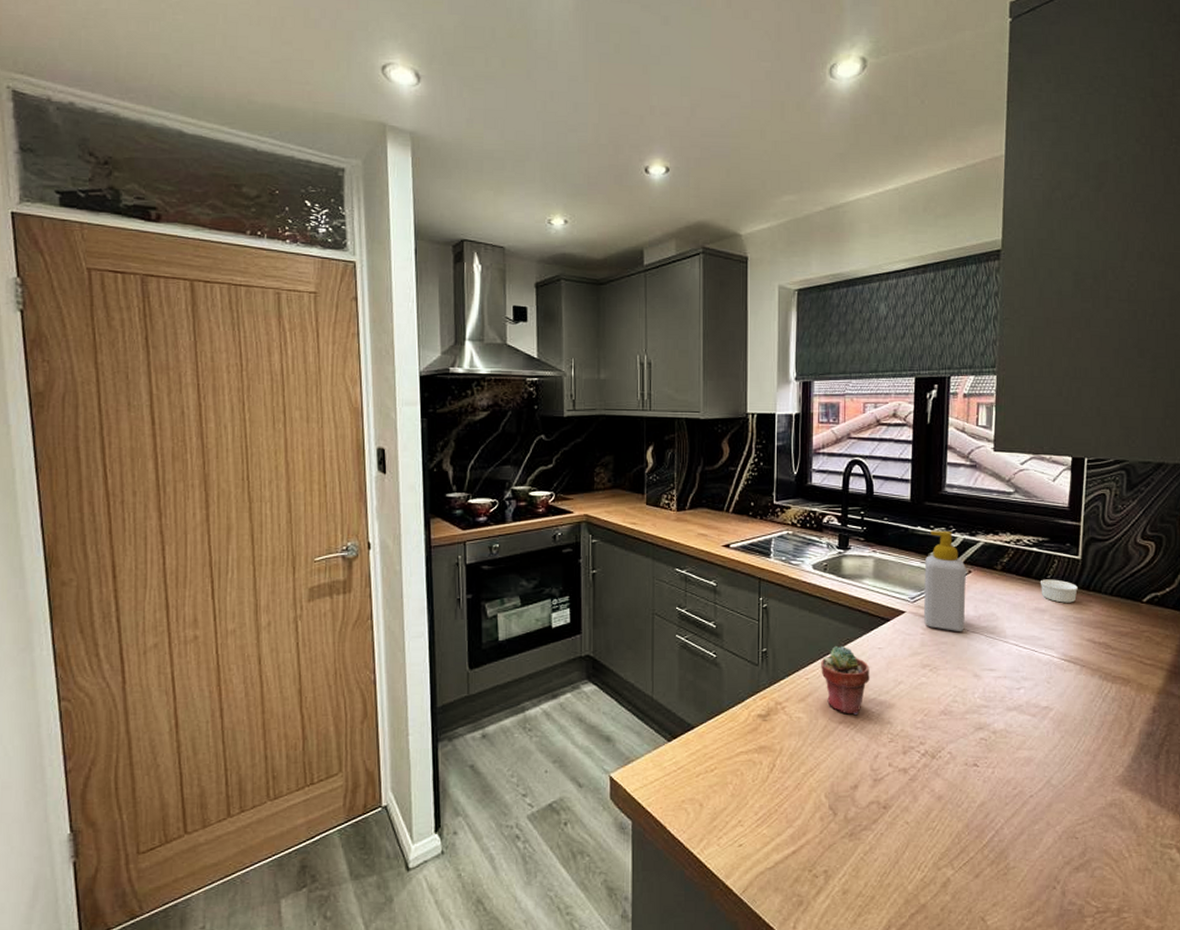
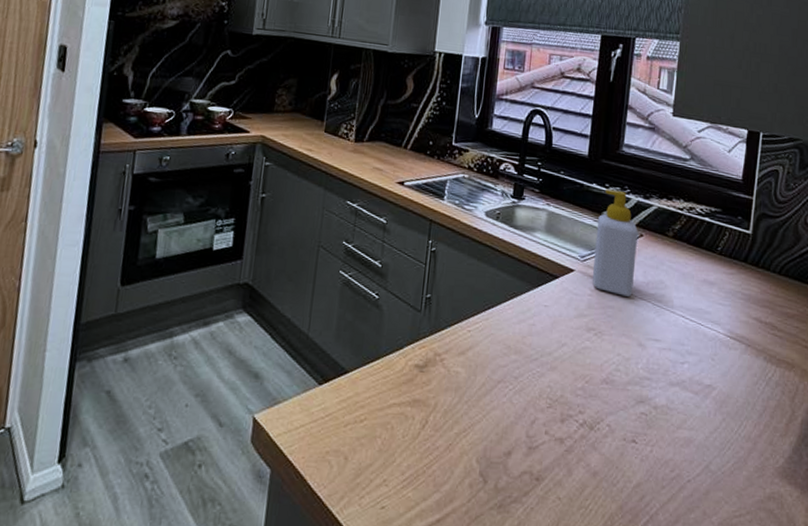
potted succulent: present [821,645,870,715] -> none [484,298,534,375]
ramekin: present [1040,579,1078,603] -> none [710,251,747,278]

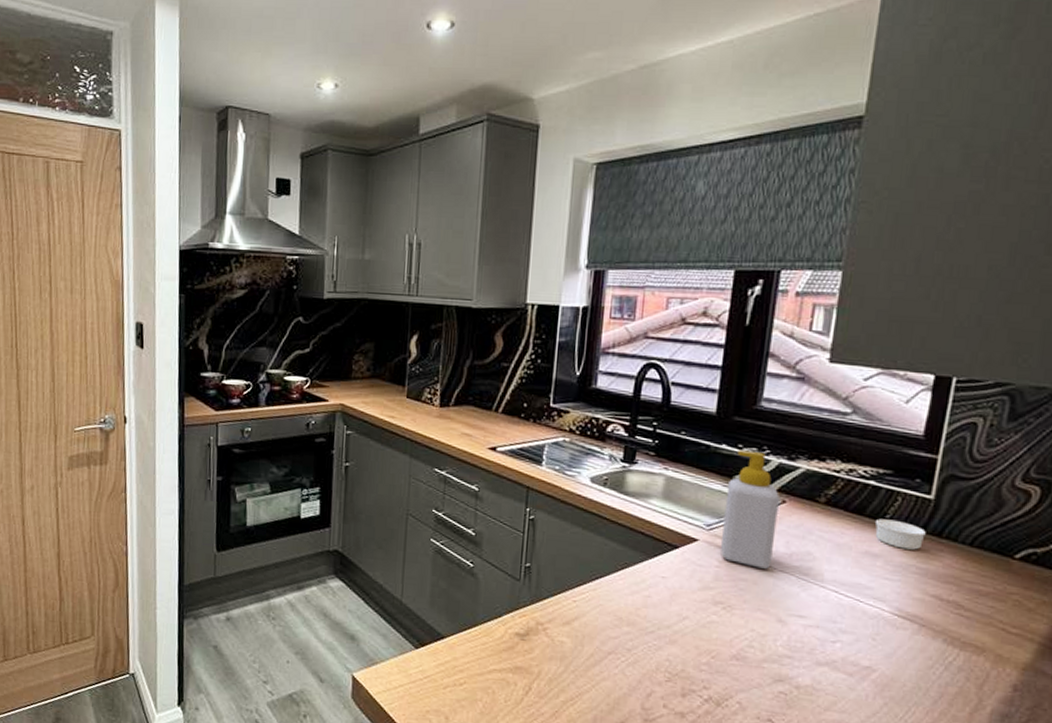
ramekin: none [710,251,747,278] -> present [874,519,926,550]

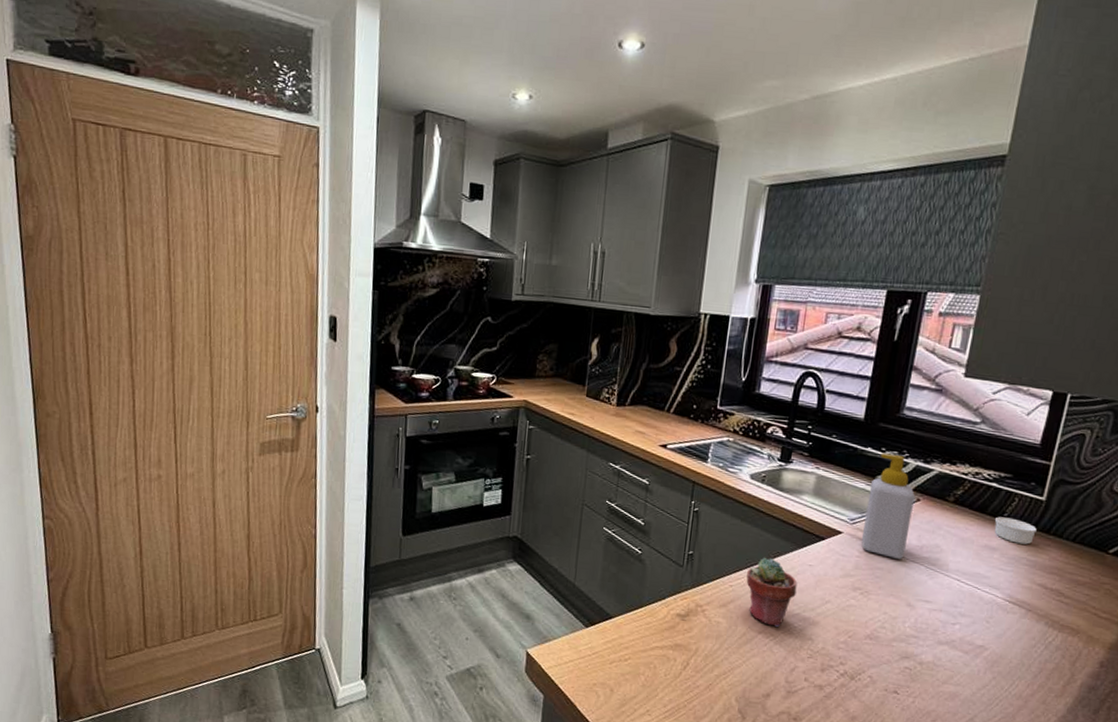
potted succulent: none [591,568,650,647] -> present [746,557,798,627]

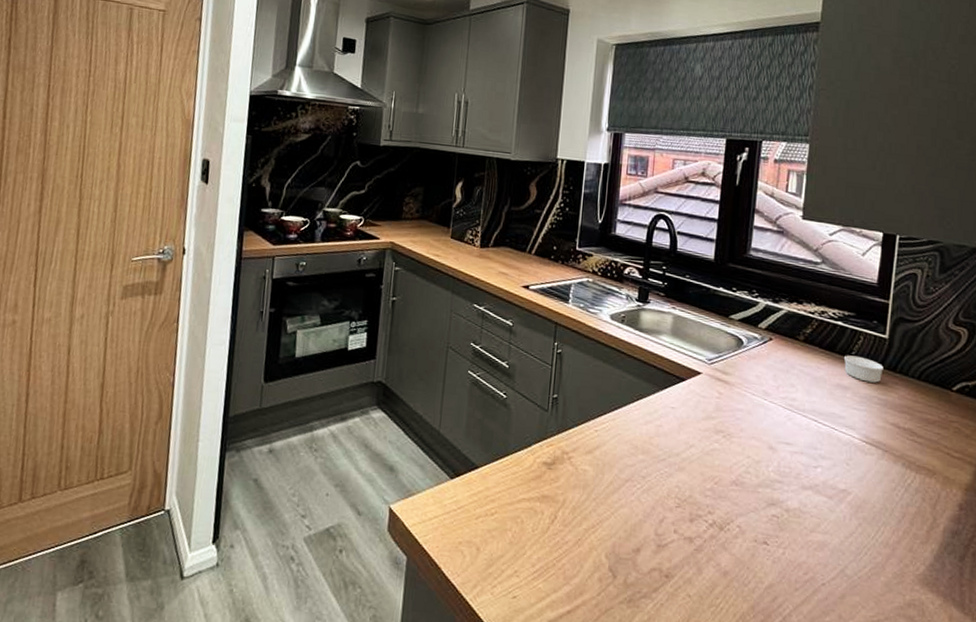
potted succulent: present [746,557,798,627] -> none [611,399,661,474]
soap bottle: present [861,453,915,559] -> none [720,292,767,400]

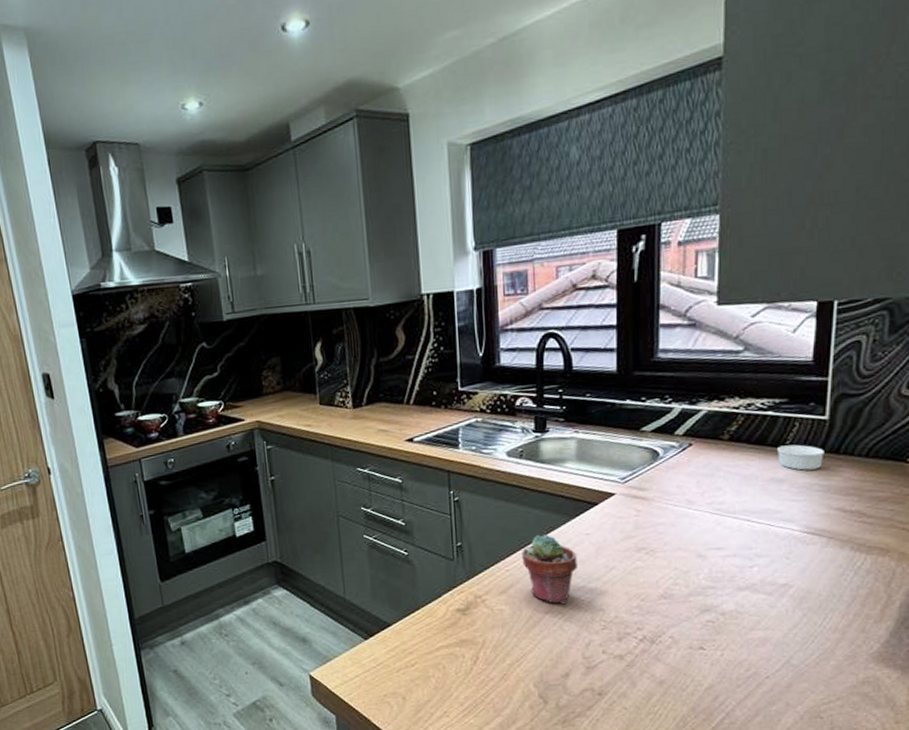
potted succulent: none [611,399,661,474] -> present [522,534,577,604]

